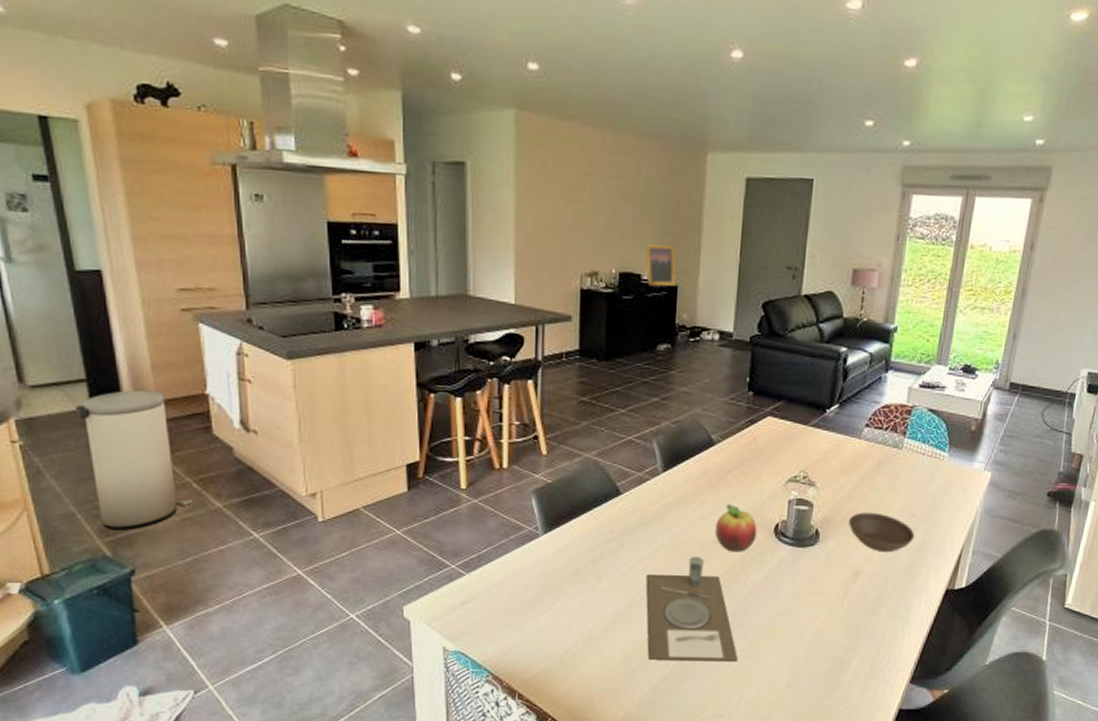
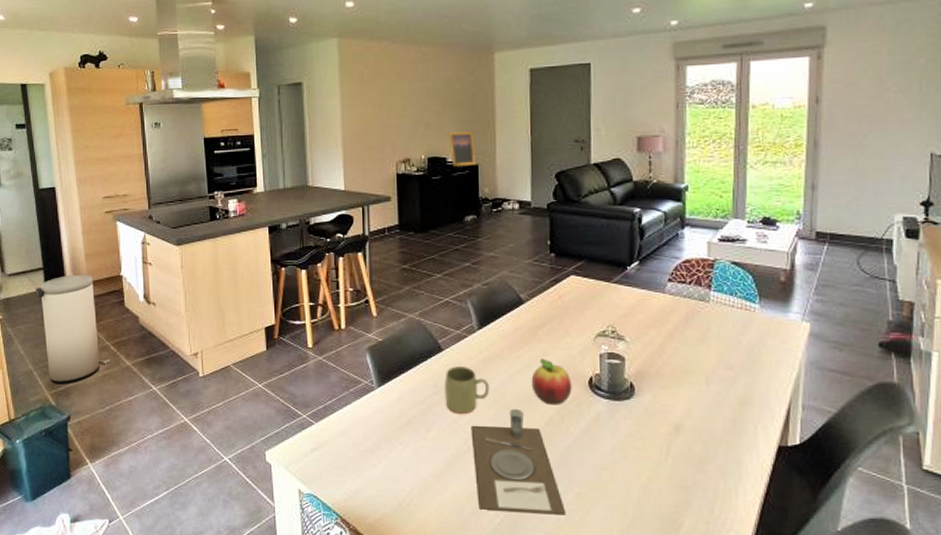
mug: none [620,511,670,562] -> present [445,366,490,414]
bowl: present [848,512,915,553] -> none [662,365,736,407]

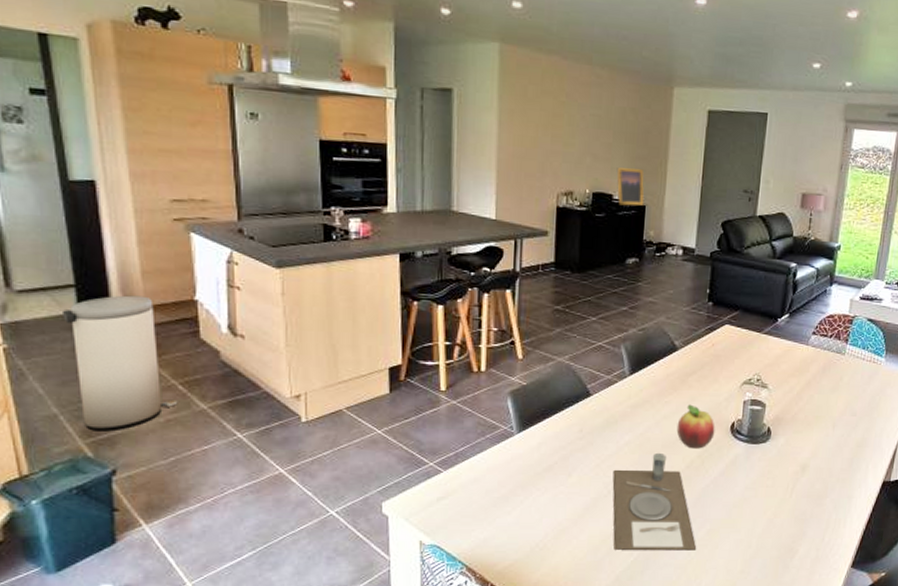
mug: present [445,366,490,414] -> none [589,412,636,458]

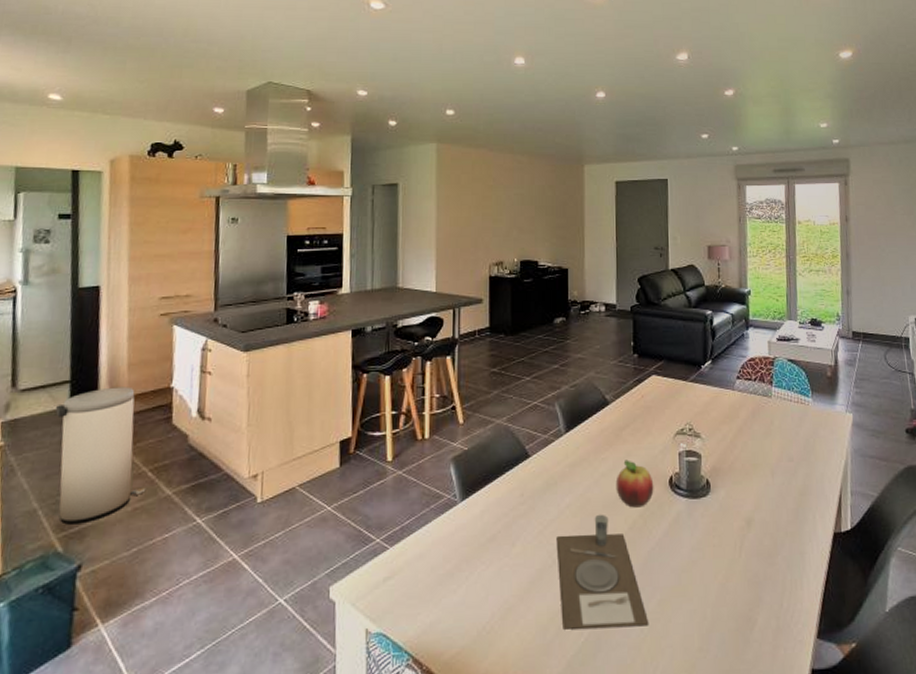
picture frame: present [617,167,645,207] -> none [540,237,567,270]

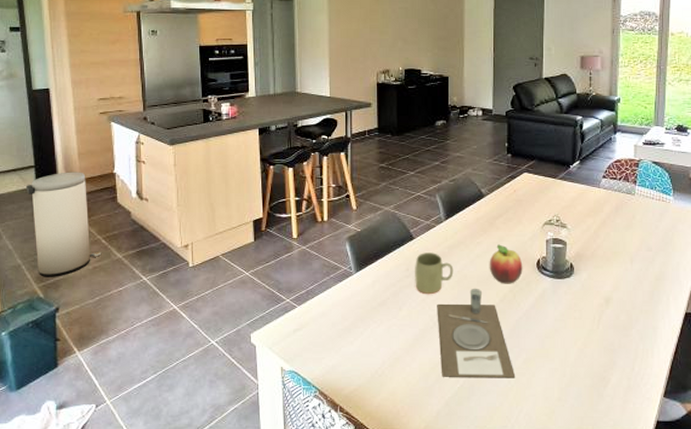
mug: none [531,473,576,524] -> present [415,253,454,294]

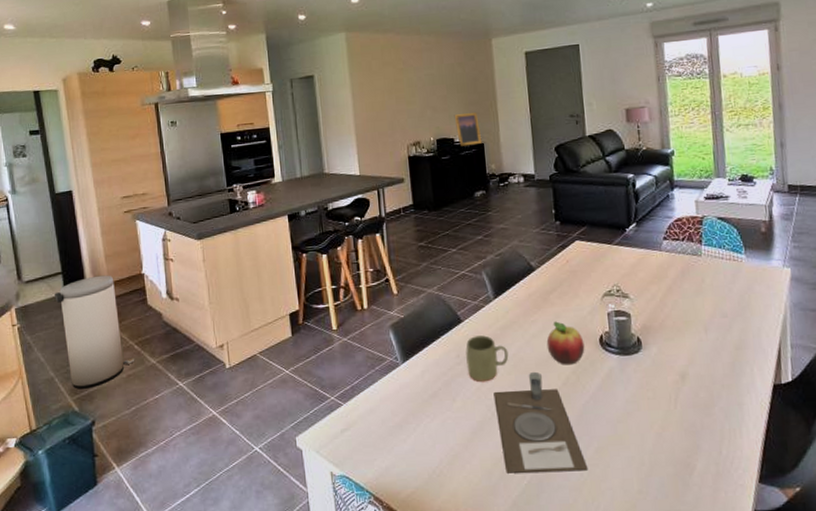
picture frame: none [423,48,447,78] -> present [454,113,482,147]

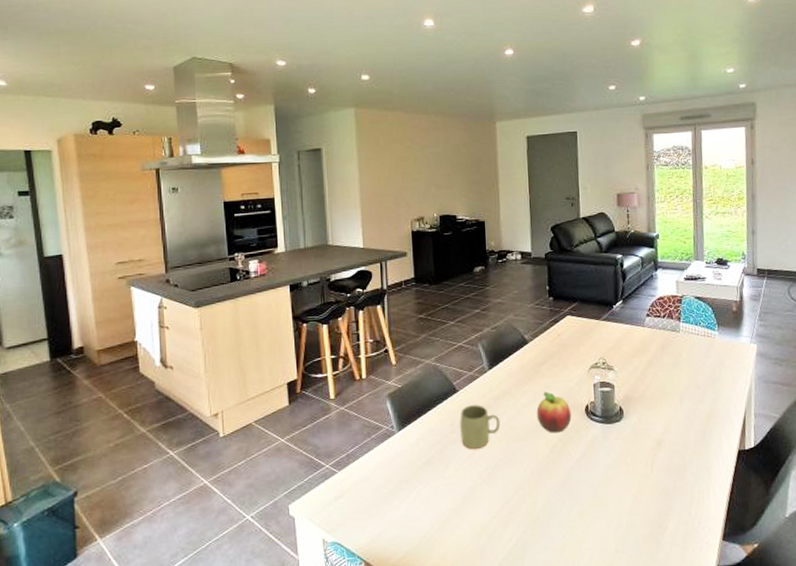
pedal bin: present [55,275,135,389] -> none [39,342,124,459]
picture frame: present [454,113,482,147] -> none [457,192,483,224]
place setting: present [493,371,588,473] -> none [485,439,571,537]

